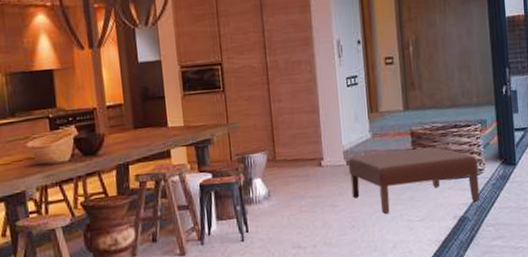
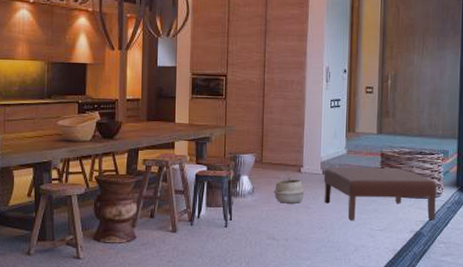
woven basket: none [293,170,329,205] -> present [273,174,305,203]

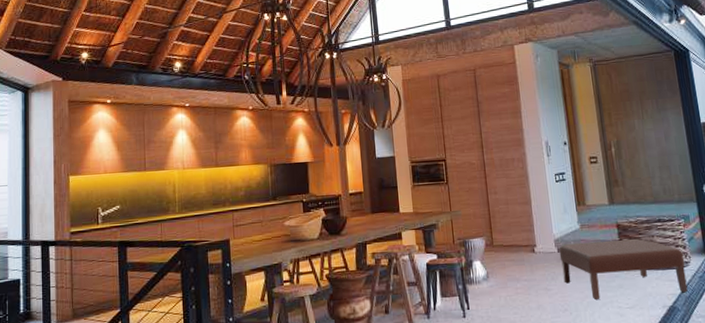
woven basket: present [273,174,305,203] -> none [509,255,542,287]

